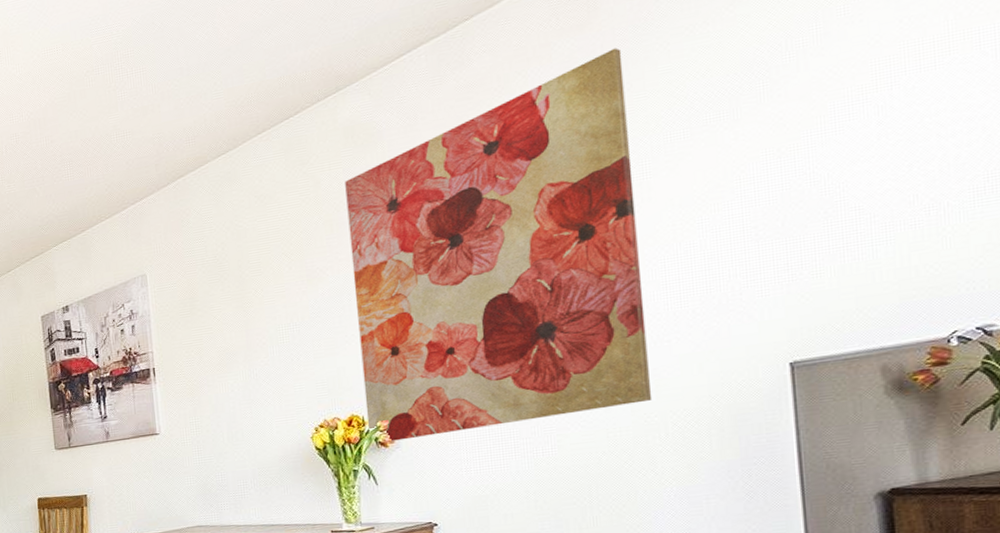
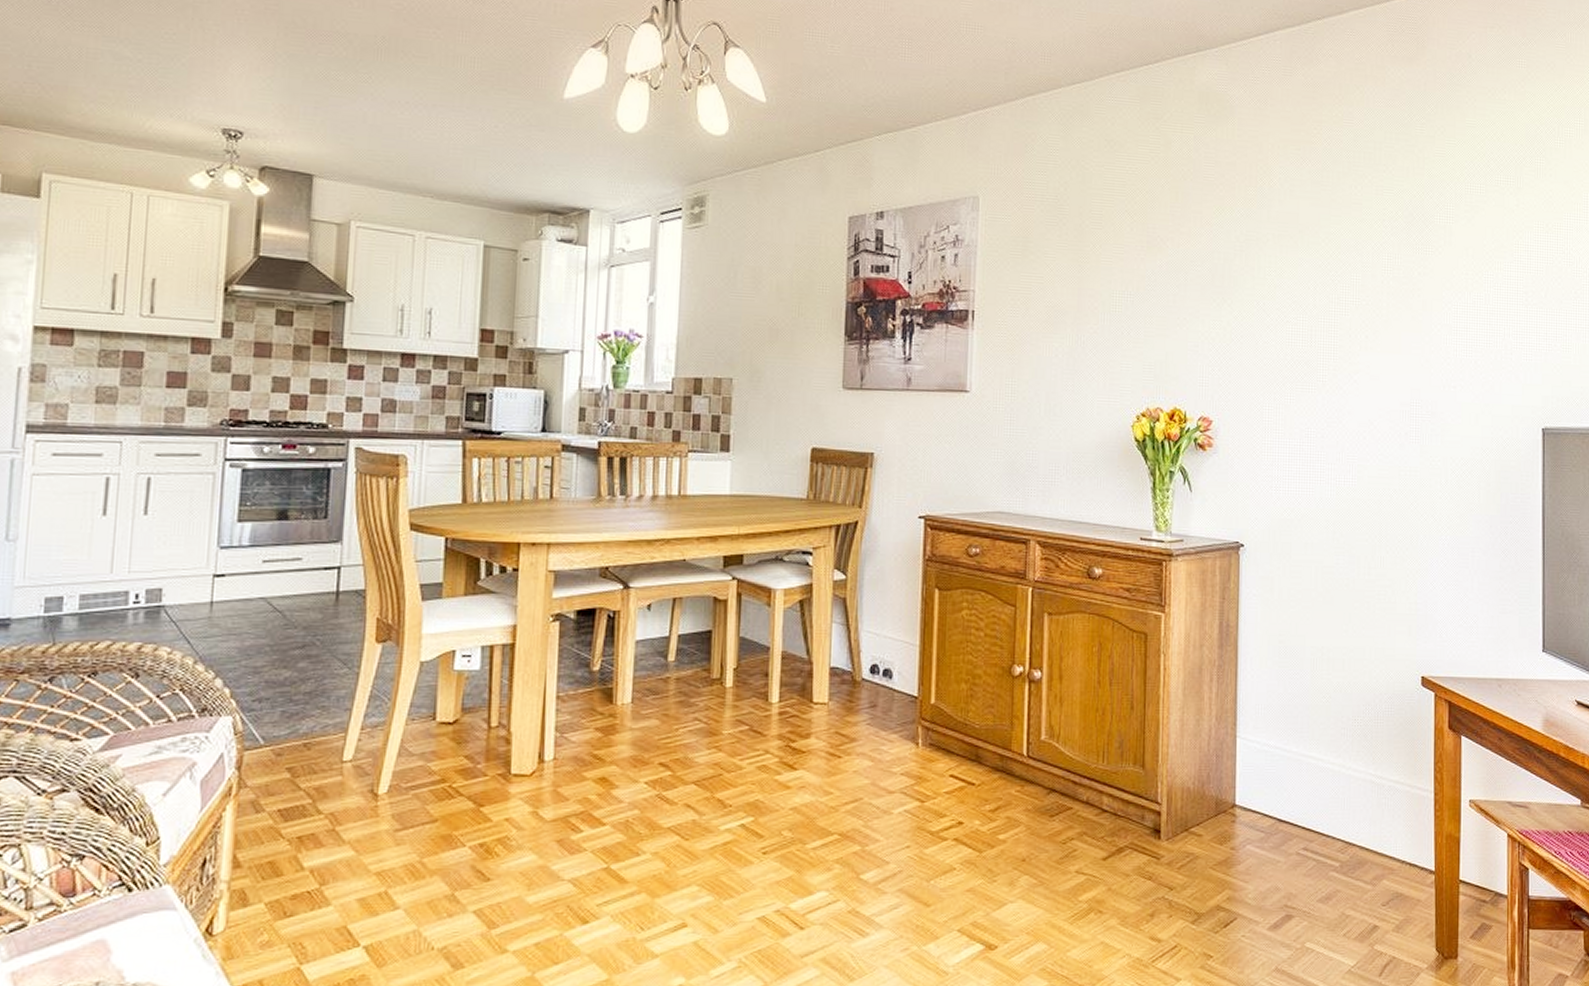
wall art: present [345,47,653,441] -> none [1188,89,1440,446]

